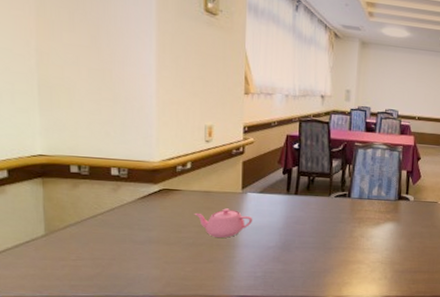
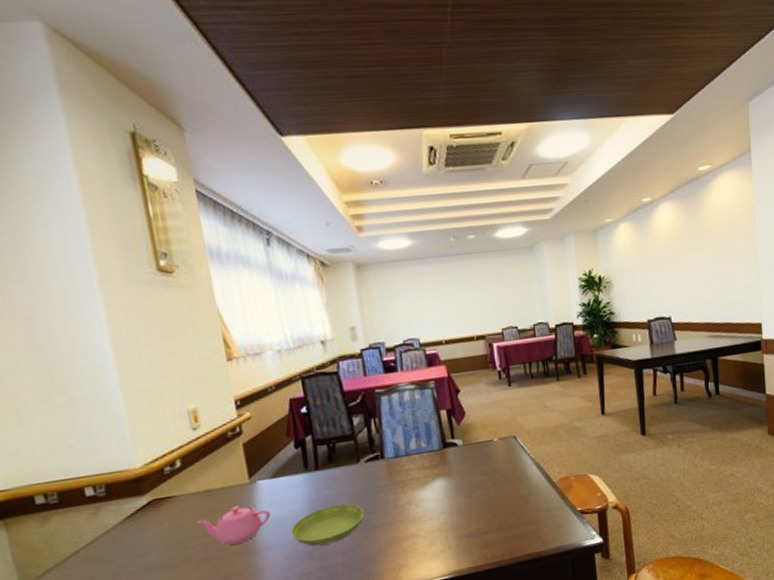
saucer: none [265,224,326,254] -> present [291,503,365,547]

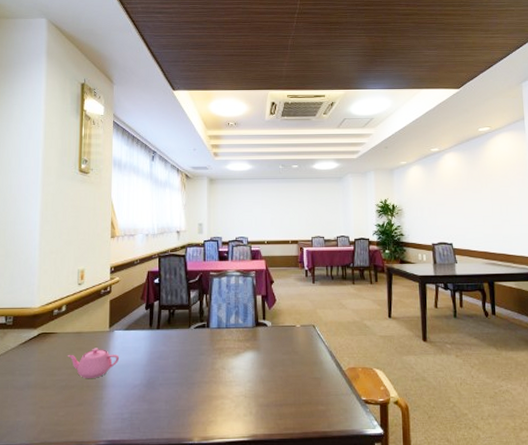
saucer: present [291,503,365,547] -> none [131,359,188,391]

